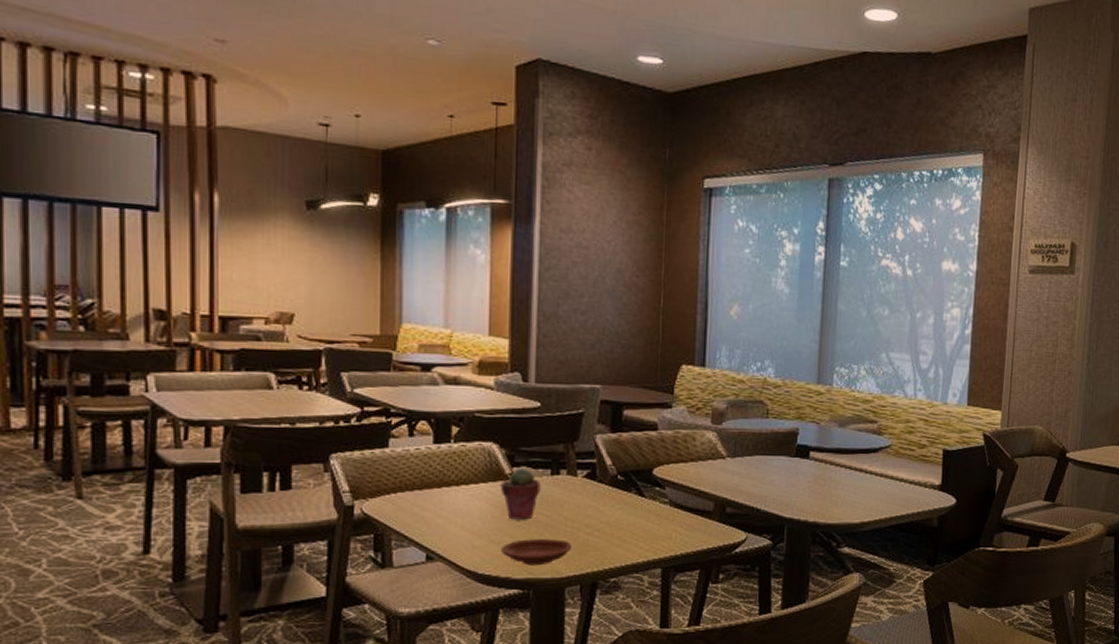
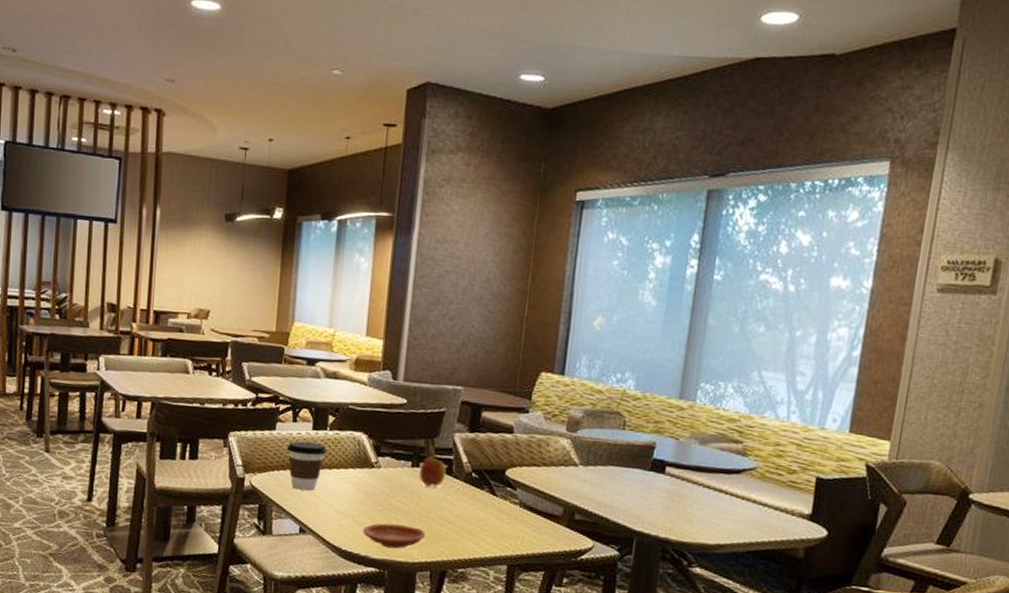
coffee cup: none [403,457,452,513] -> present [286,441,327,491]
potted succulent: present [500,467,541,520] -> none [366,458,402,506]
apple: none [559,462,589,494] -> present [418,457,446,487]

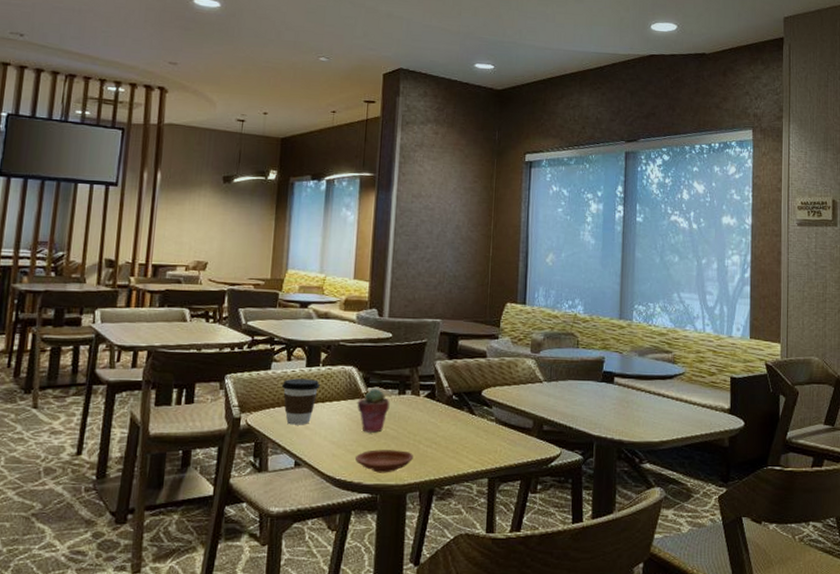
potted succulent: none [366,458,402,506] -> present [357,388,390,433]
apple: present [418,457,446,487] -> none [405,384,430,411]

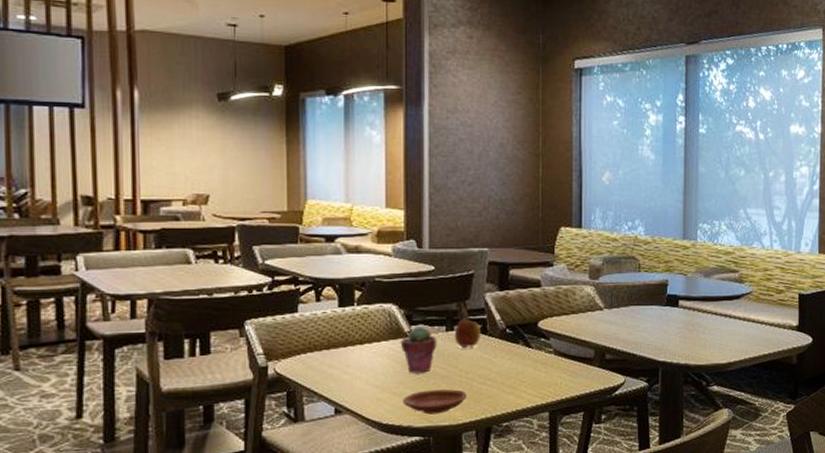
coffee cup: present [281,378,320,425] -> none [311,320,356,370]
apple: none [405,384,430,411] -> present [454,319,480,348]

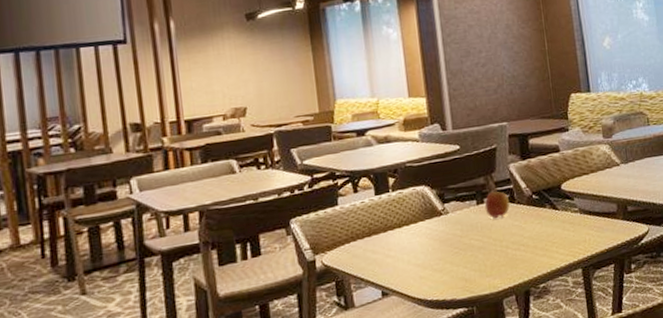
potted succulent: present [400,325,437,373] -> none [435,202,470,248]
plate: present [403,389,467,415] -> none [444,258,503,286]

